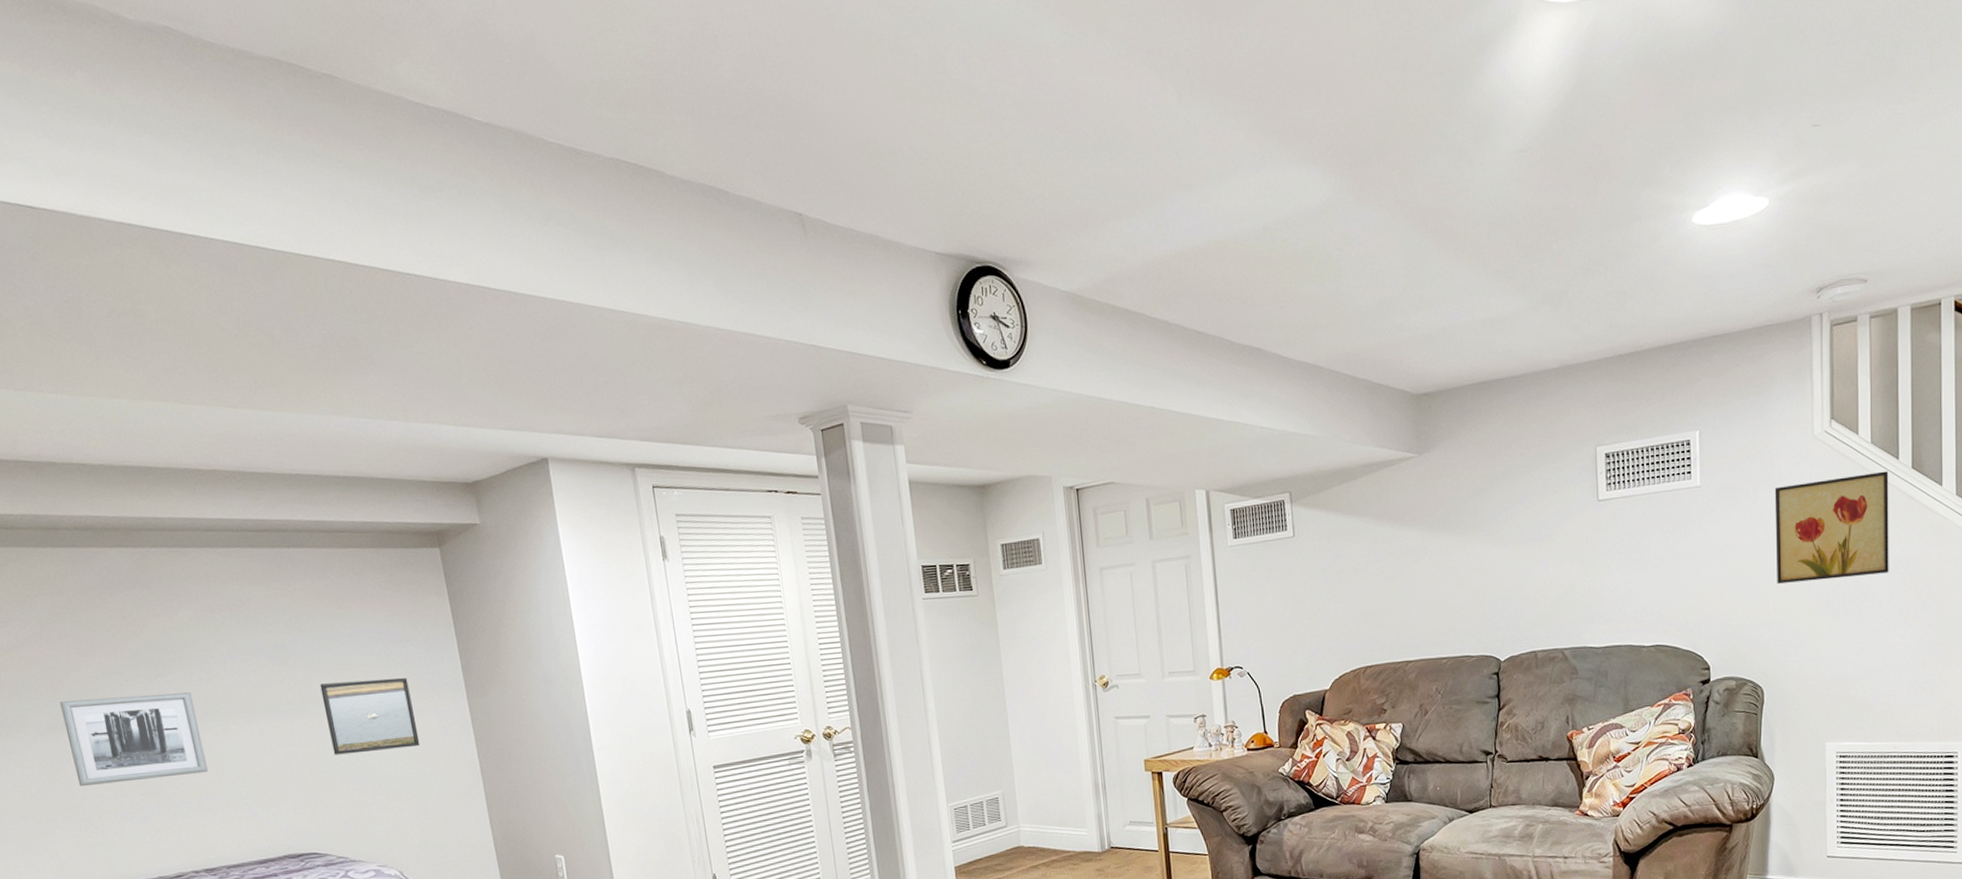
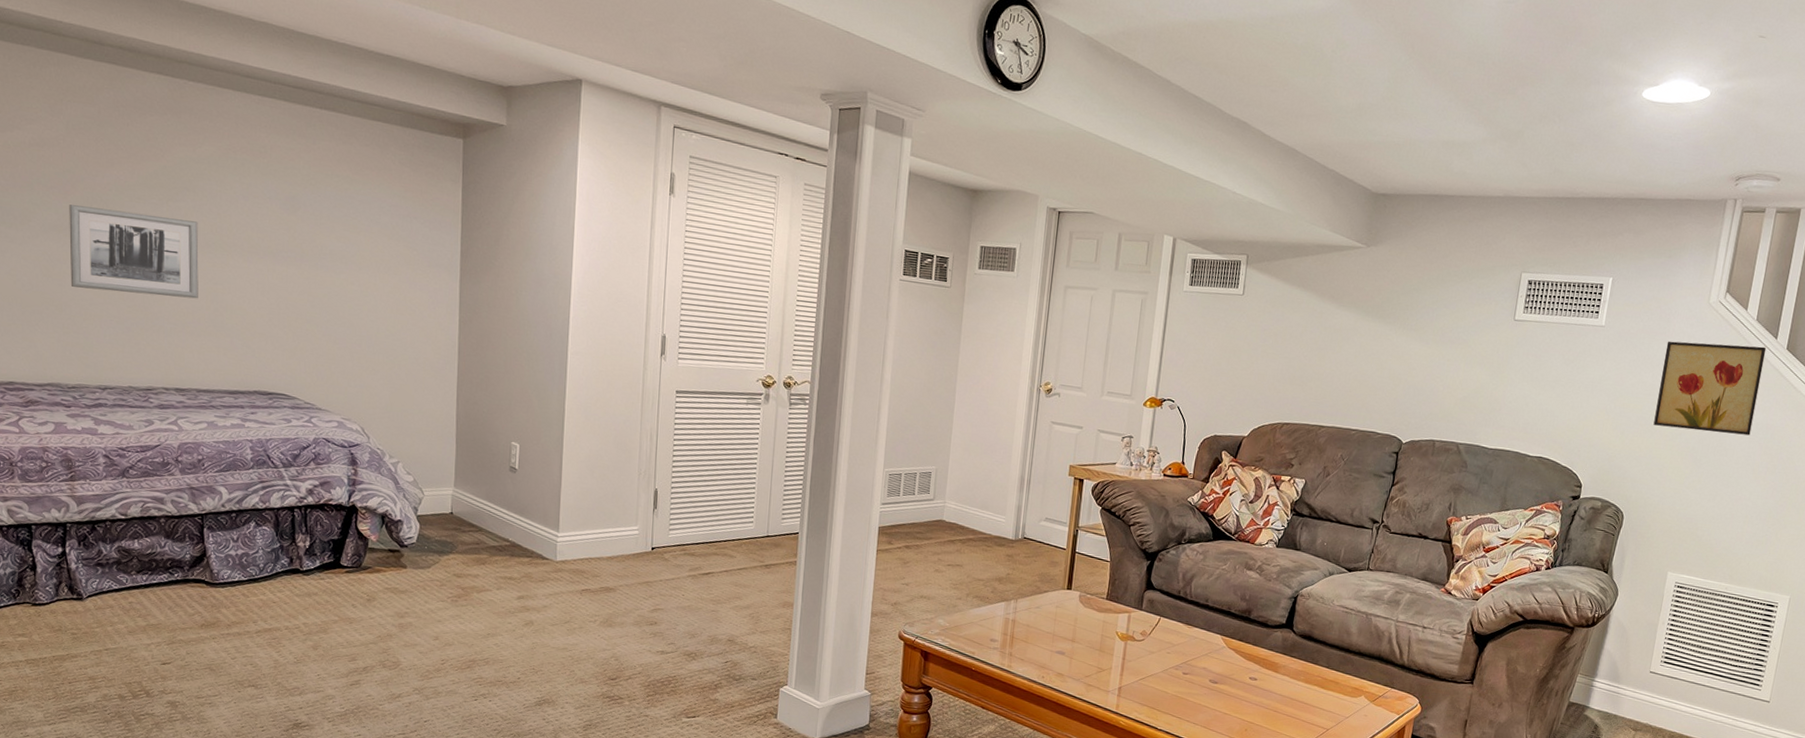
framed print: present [320,678,420,755] -> none [322,240,407,316]

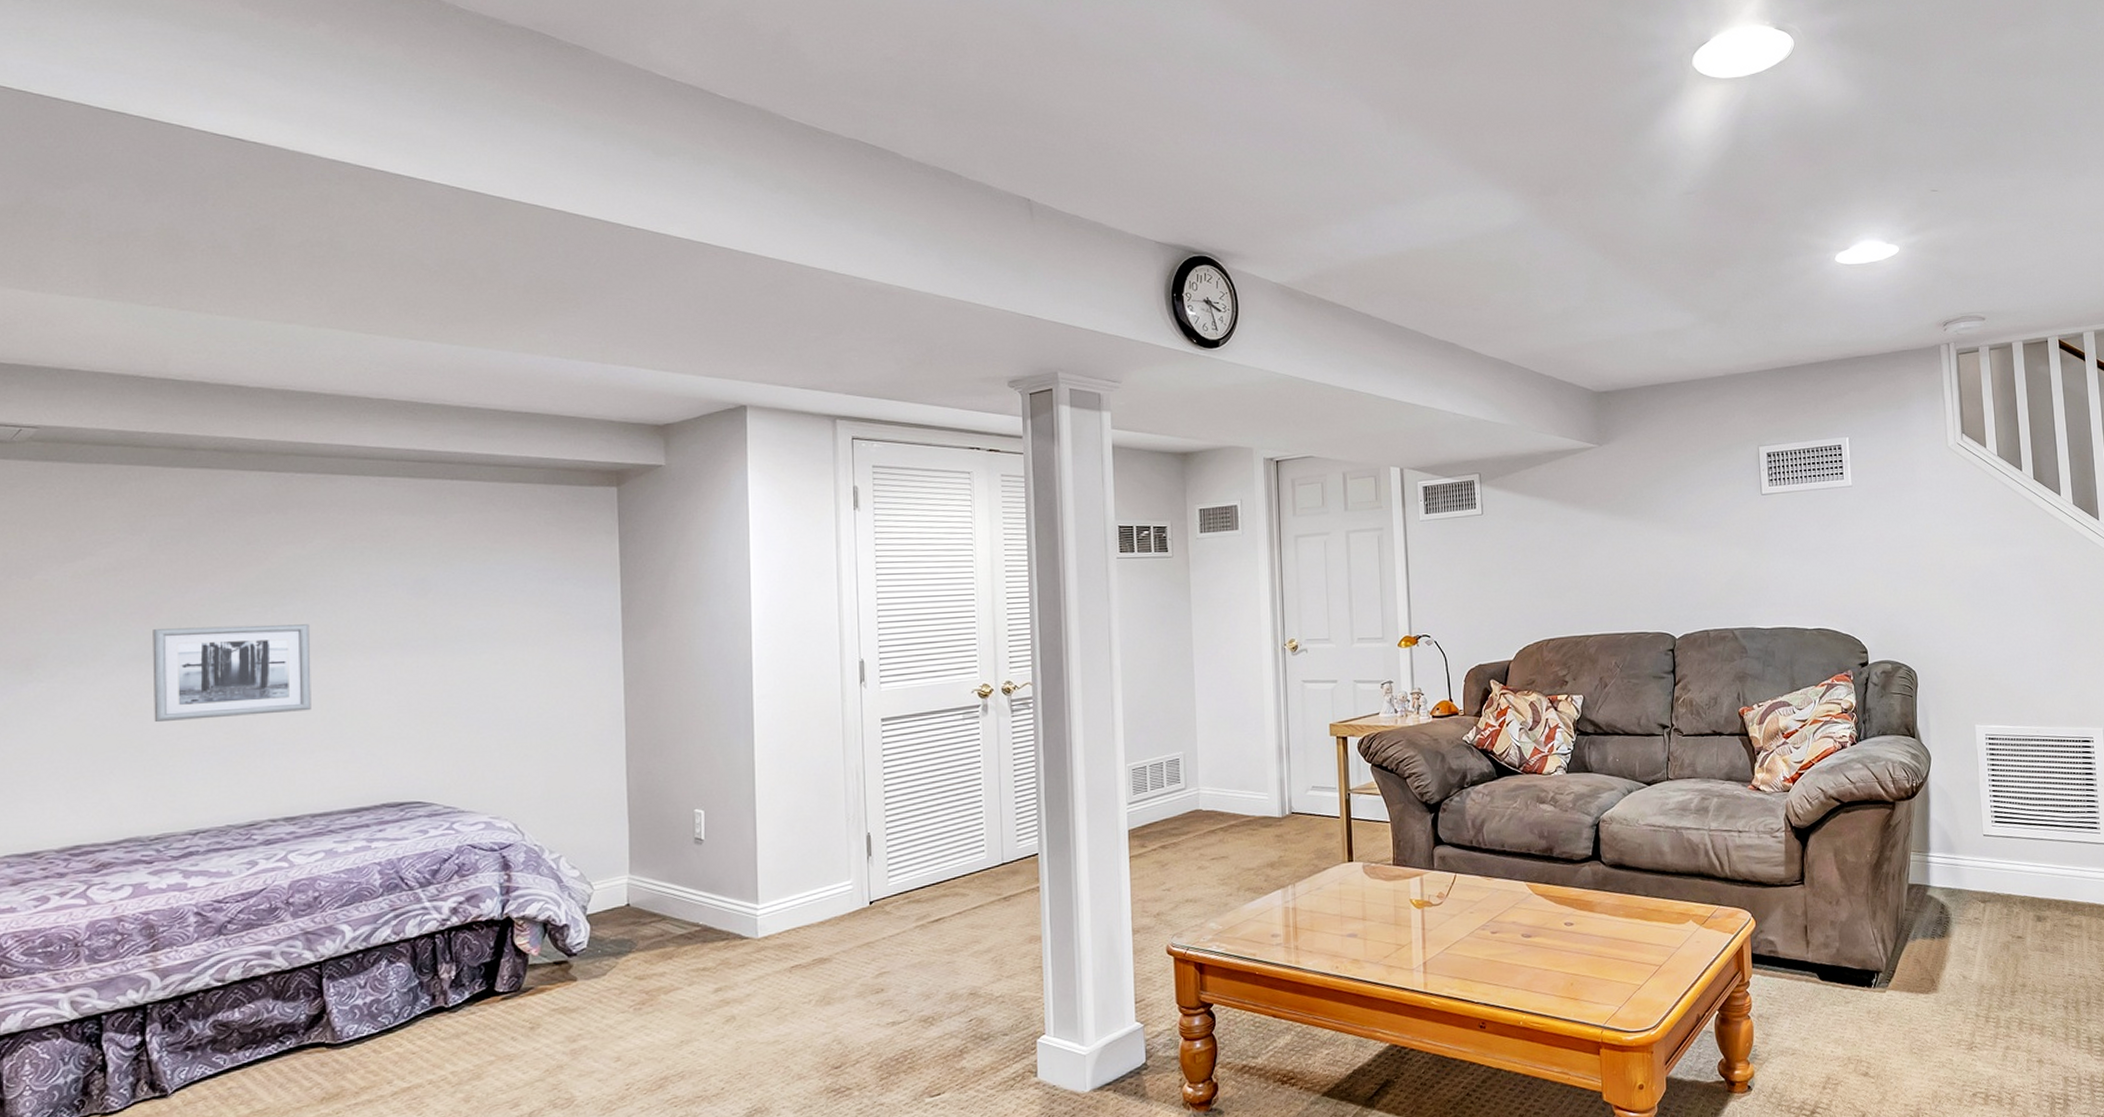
wall art: present [1653,341,1767,436] -> none [1917,480,2021,576]

